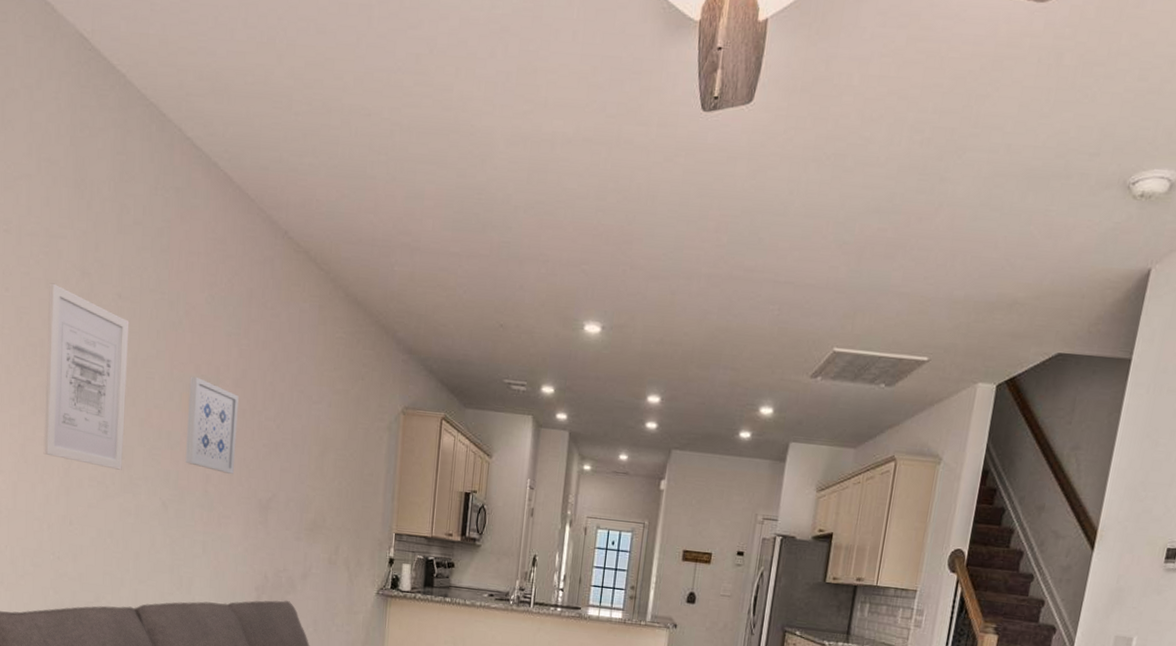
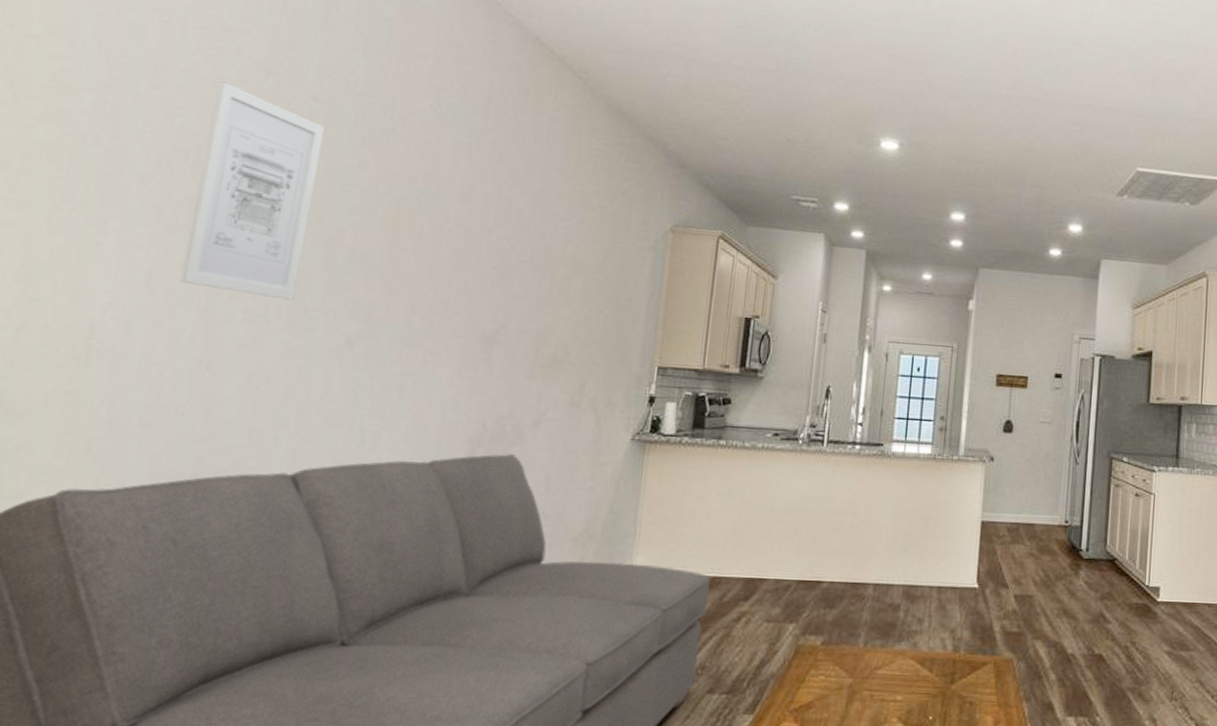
wall art: present [185,376,239,474] -> none [384,189,464,302]

